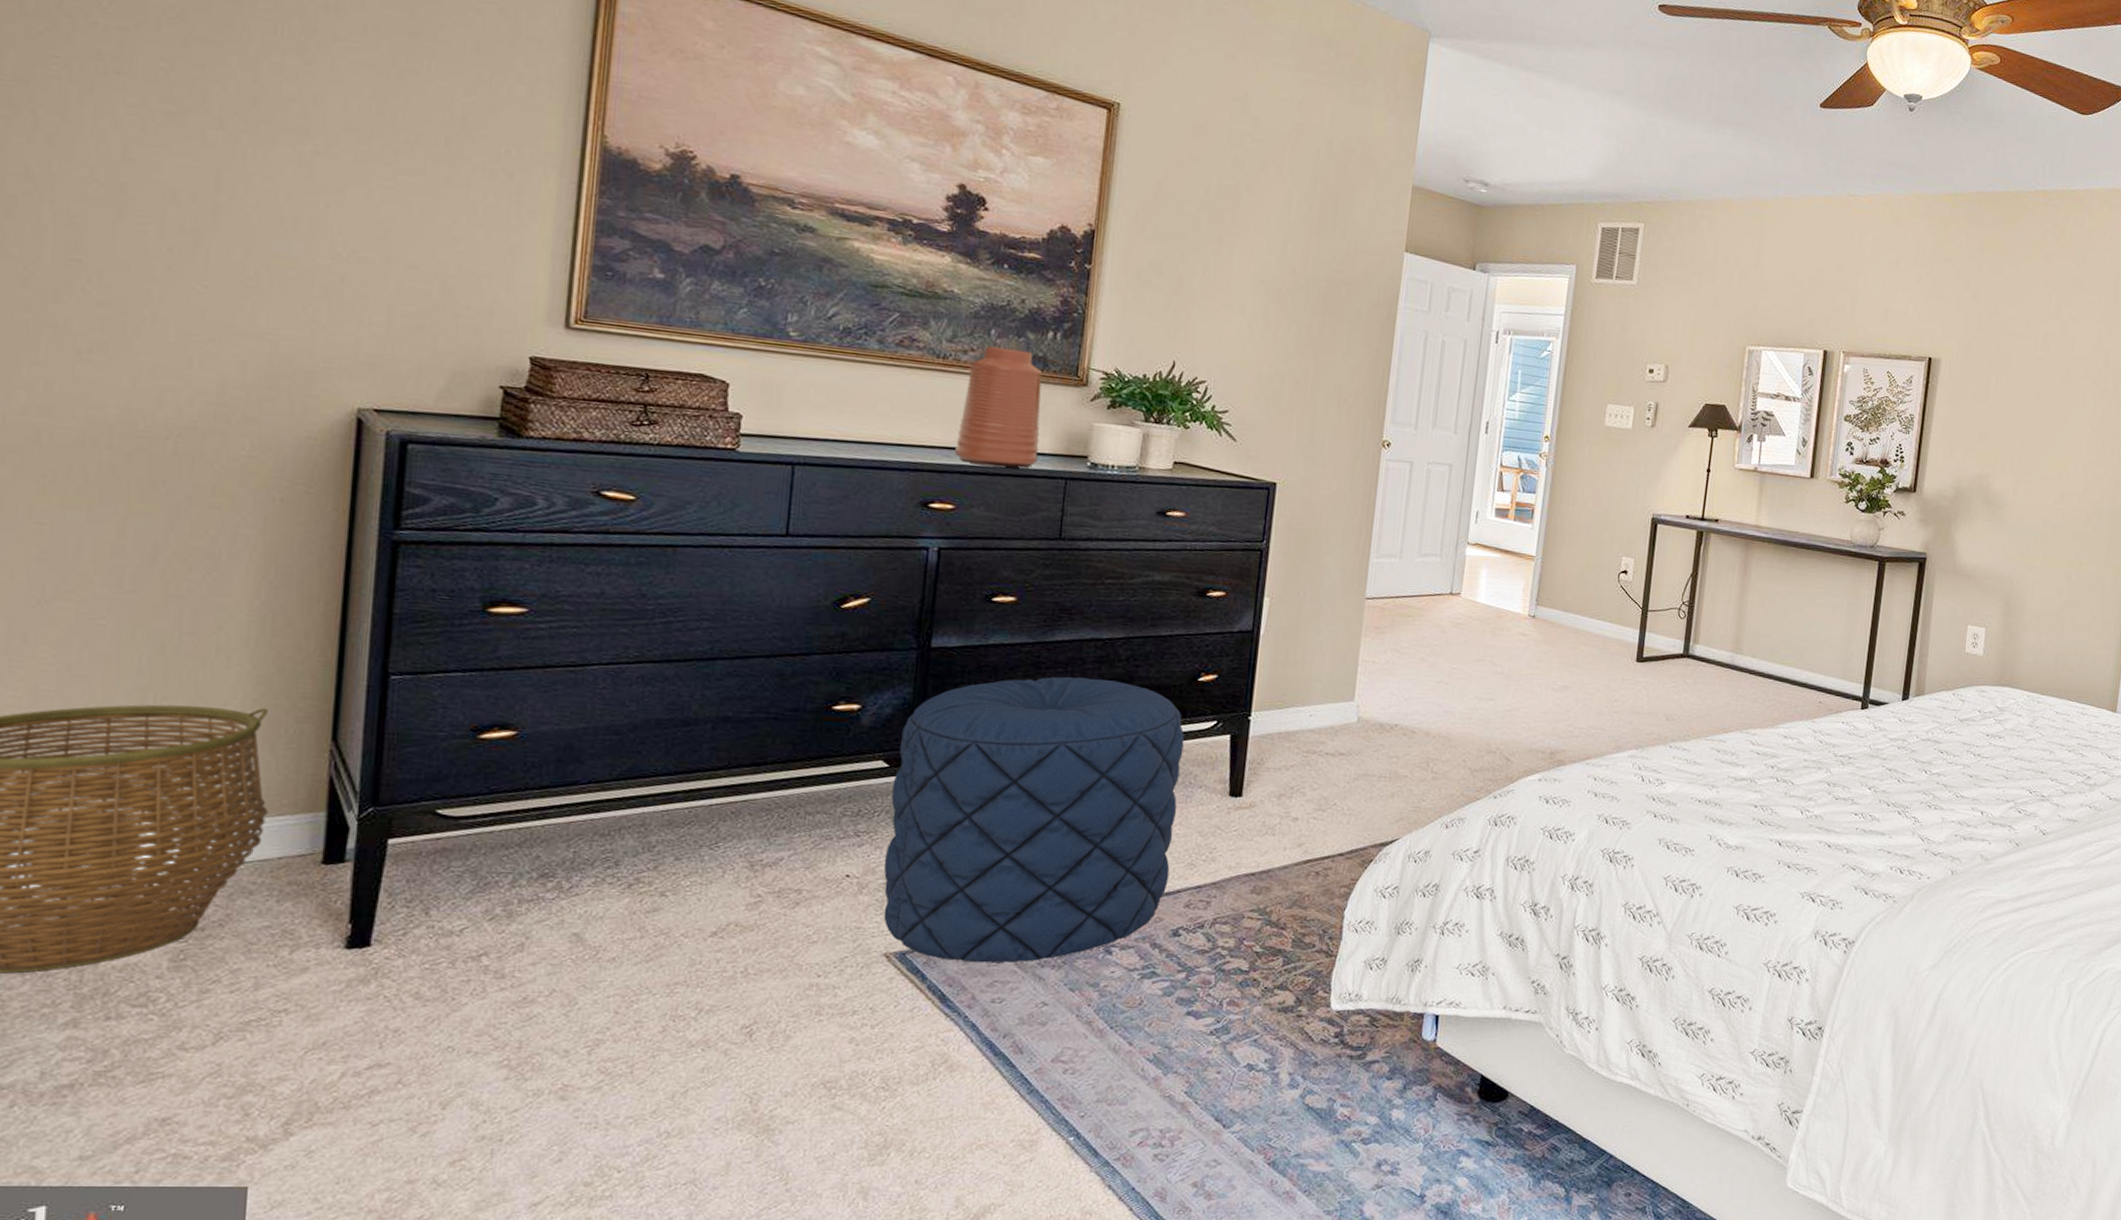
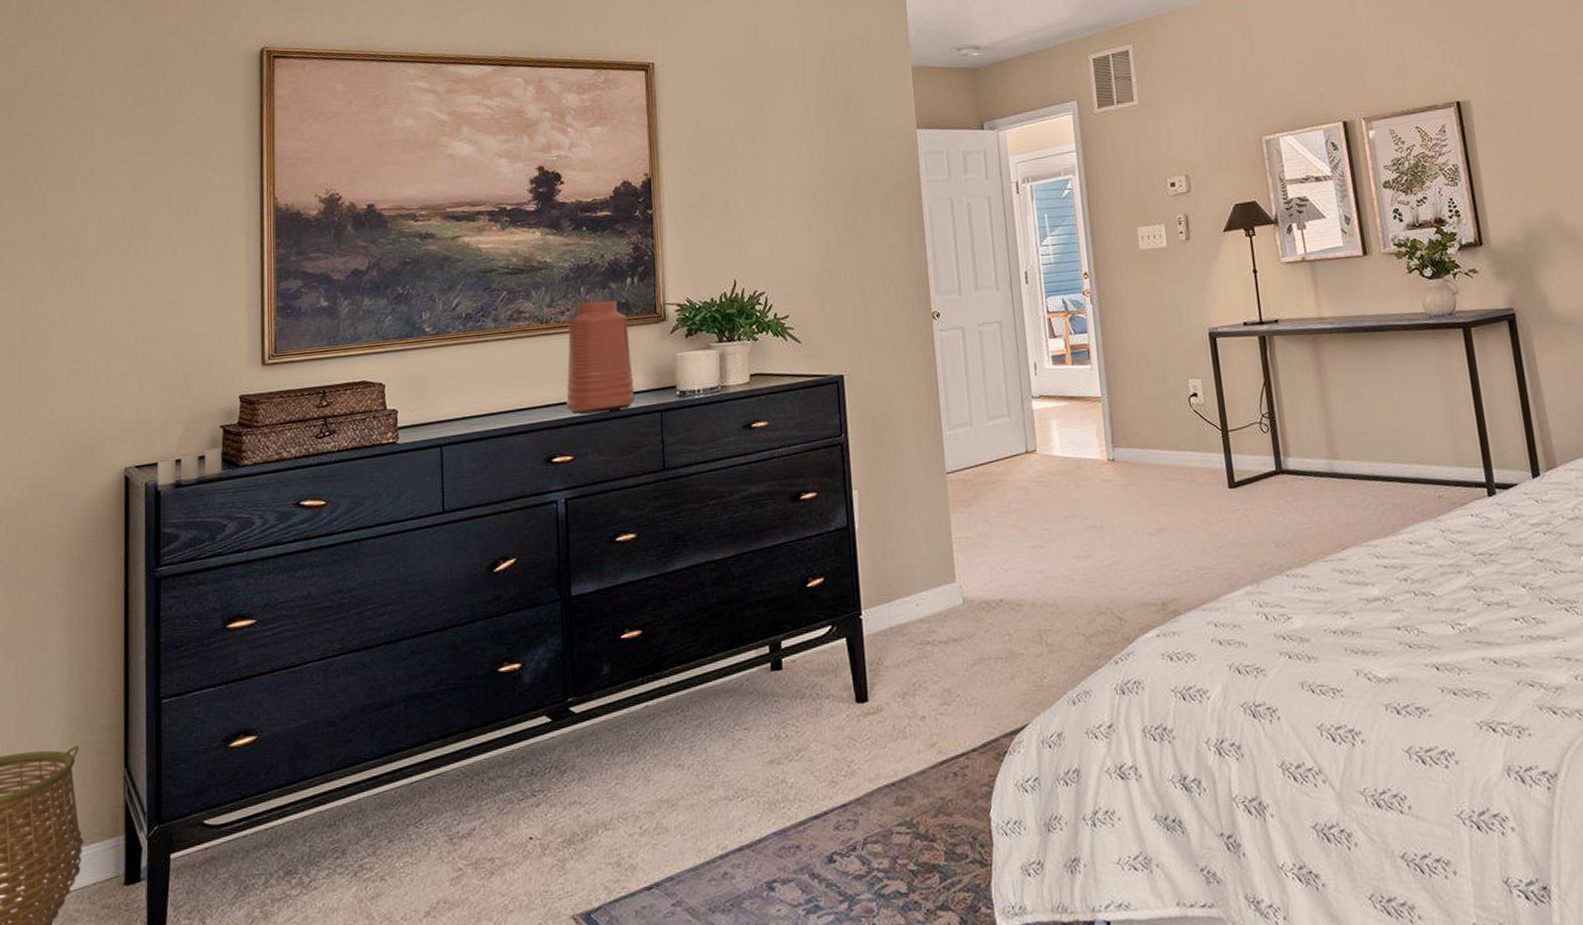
toilet paper roll: none [403,408,499,447] -> present [157,447,222,492]
pouf: present [883,676,1185,963] -> none [557,600,815,916]

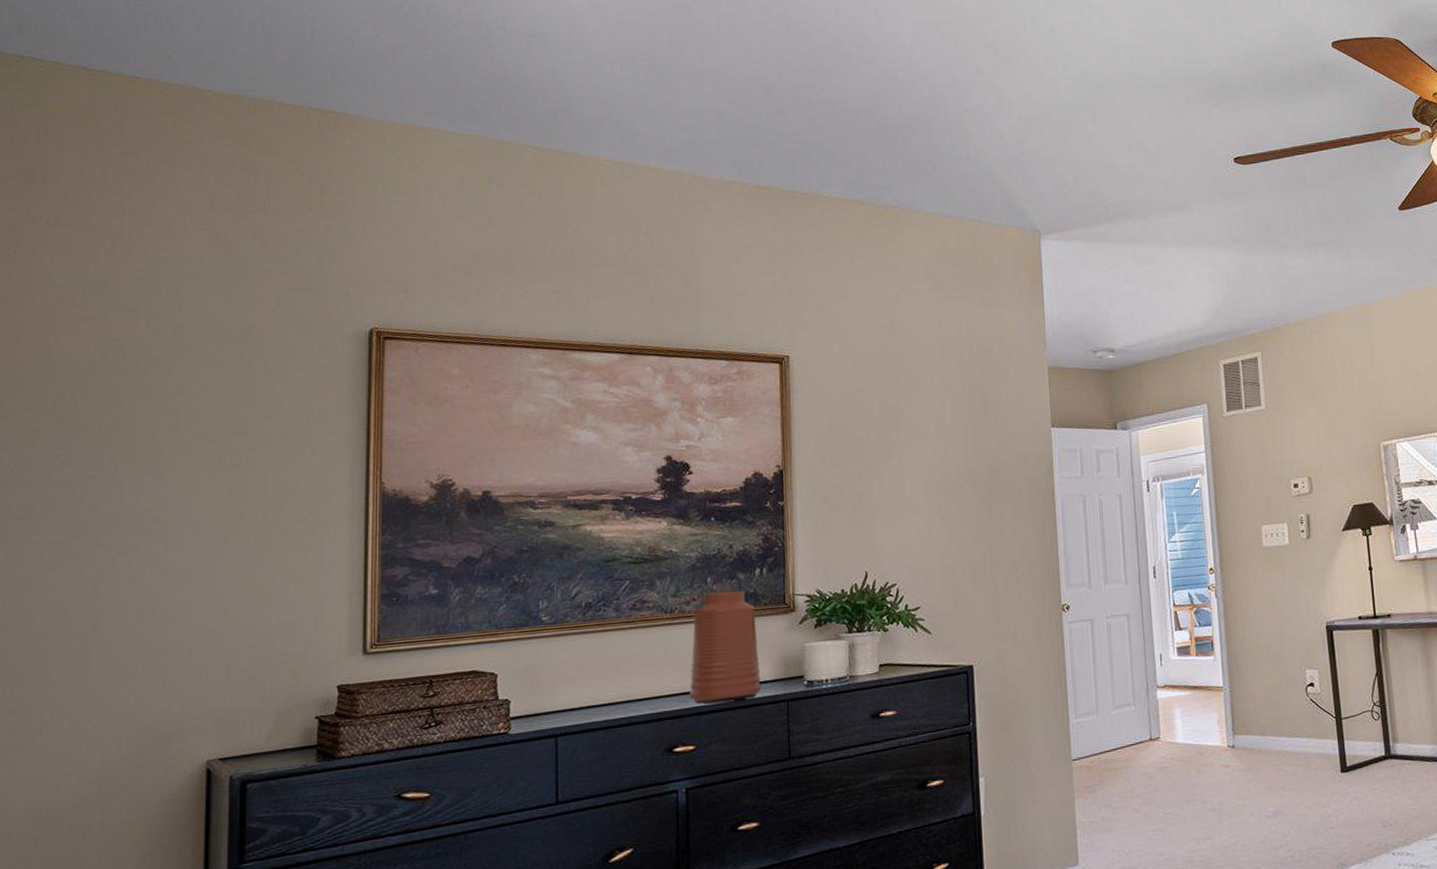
toilet paper roll: present [157,447,222,492] -> none [243,738,316,785]

